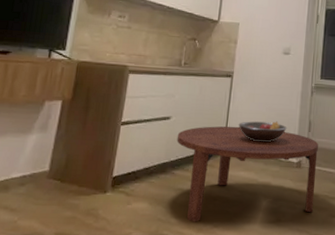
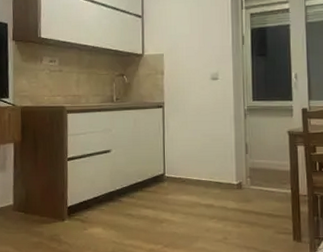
coffee table: present [176,126,318,222] -> none [119,154,259,243]
fruit bowl: present [238,121,287,143] -> none [175,146,224,167]

